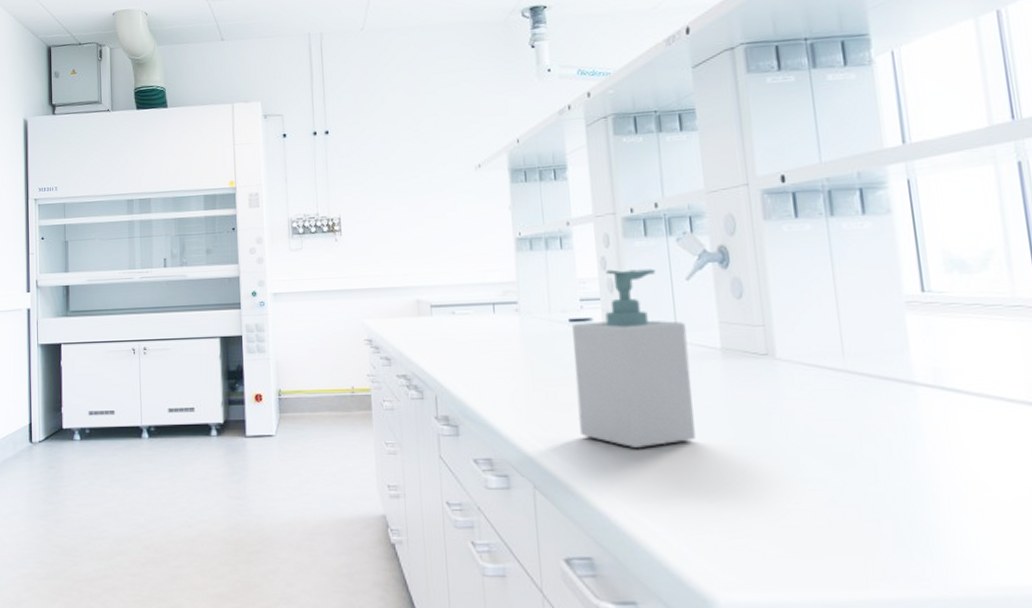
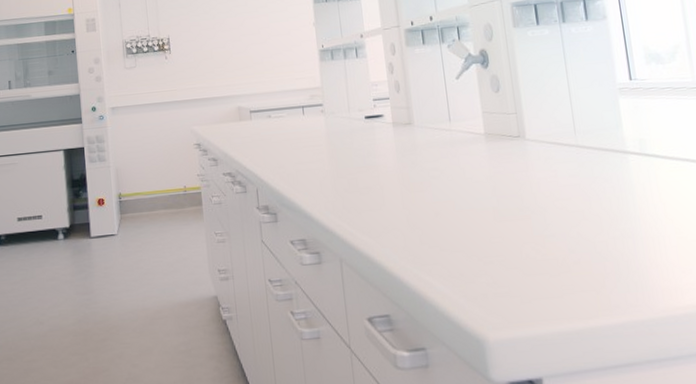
soap bottle: present [572,269,696,447] -> none [368,71,467,220]

